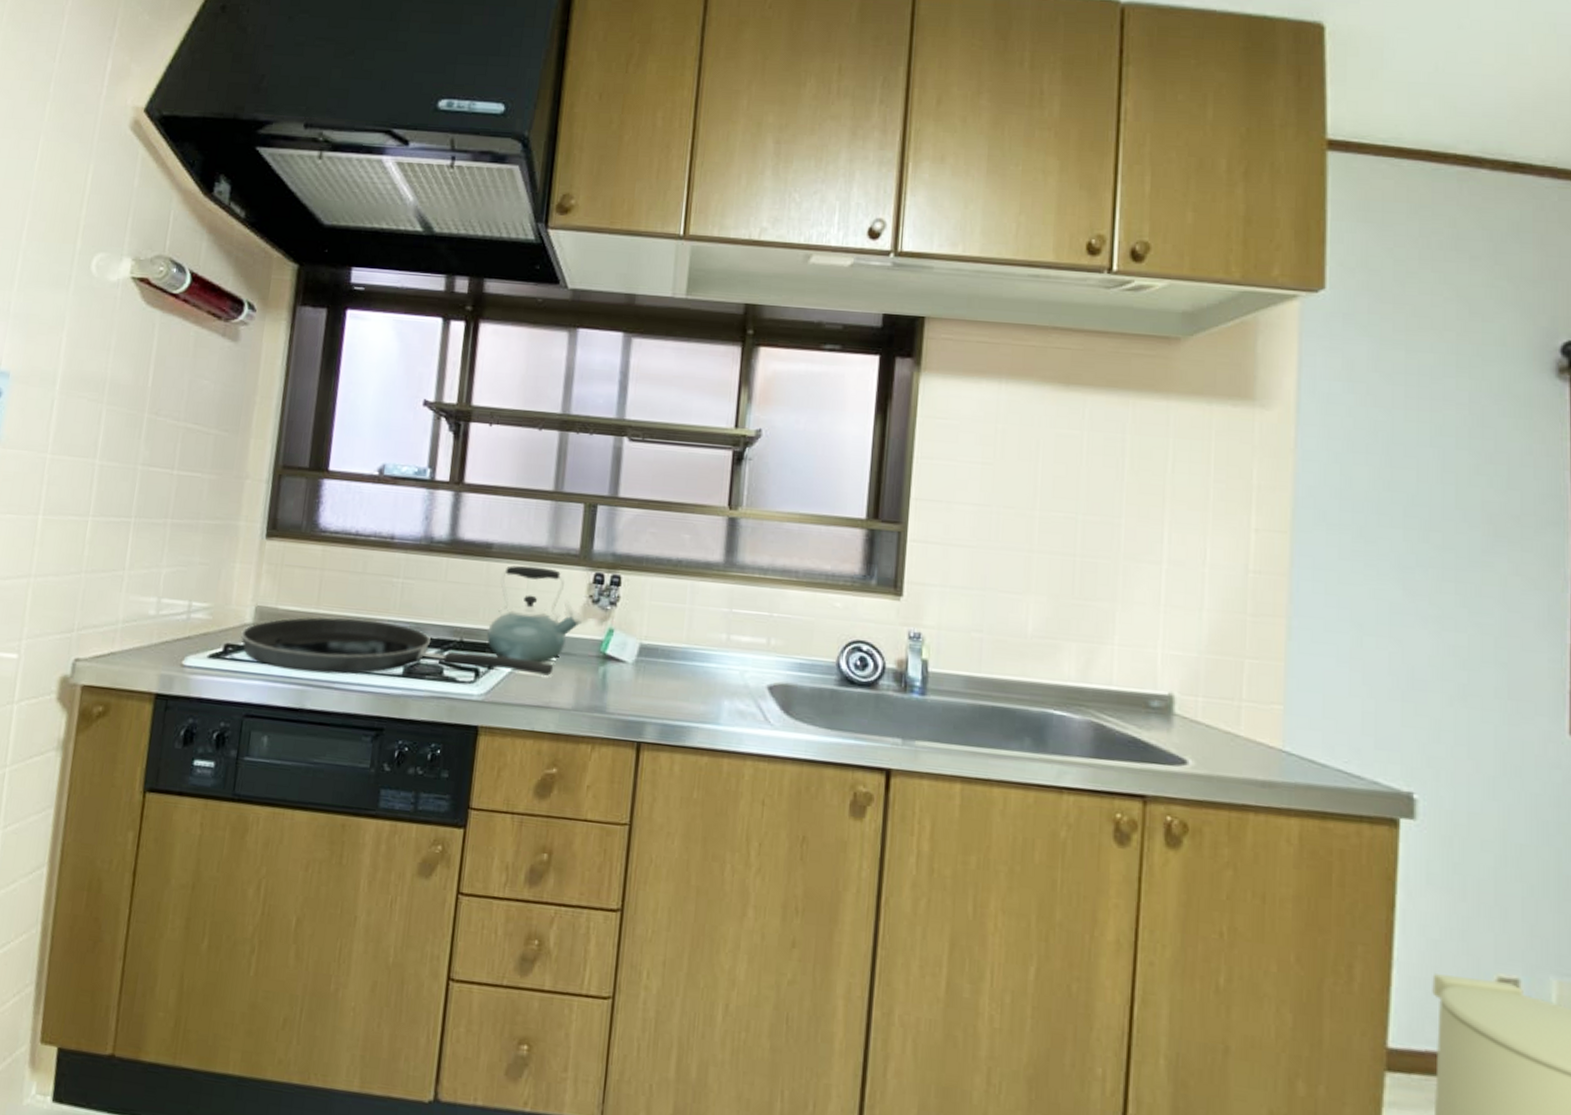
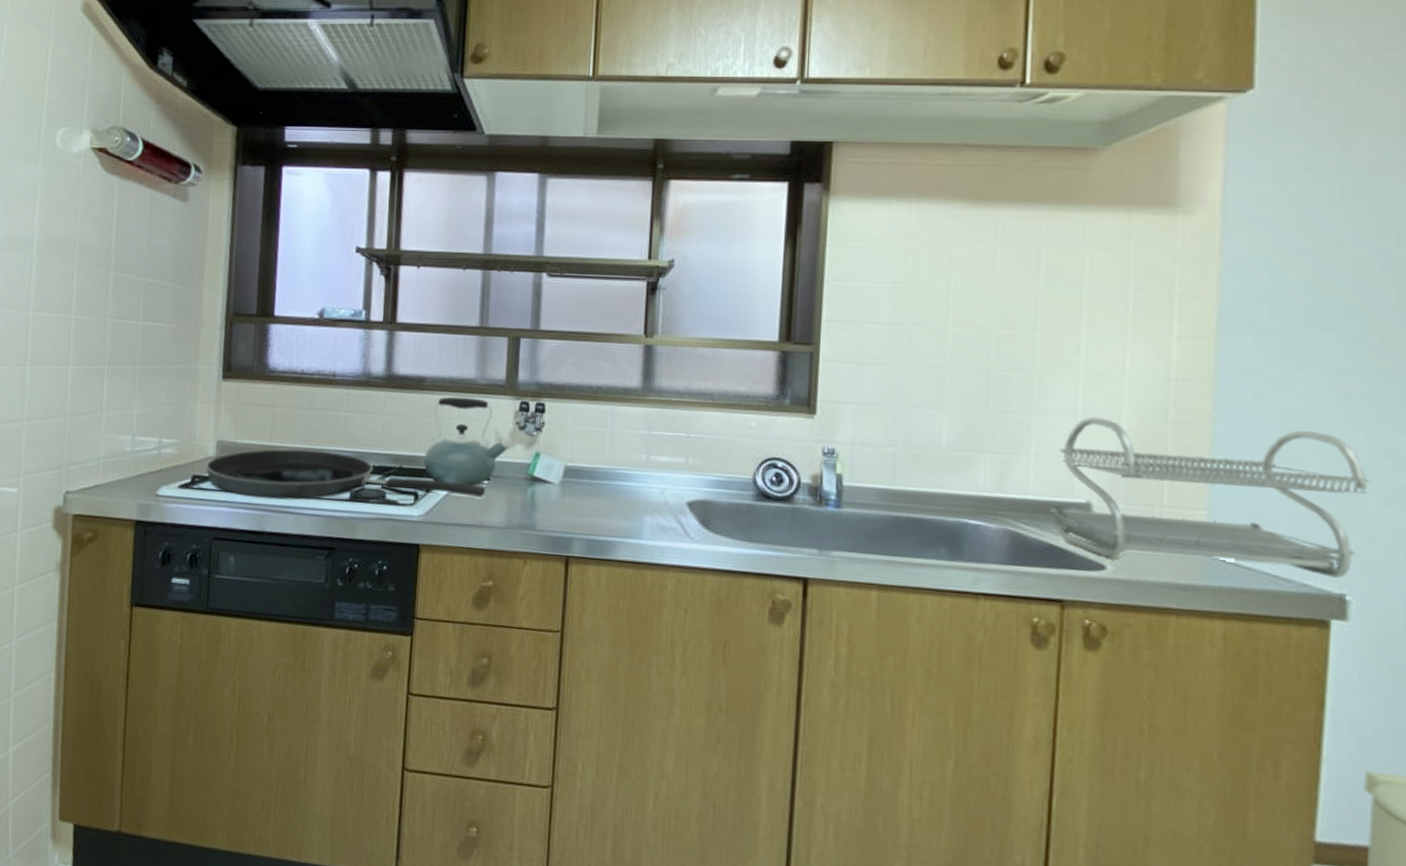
dish rack: none [1133,607,1436,776] -> present [1049,416,1372,578]

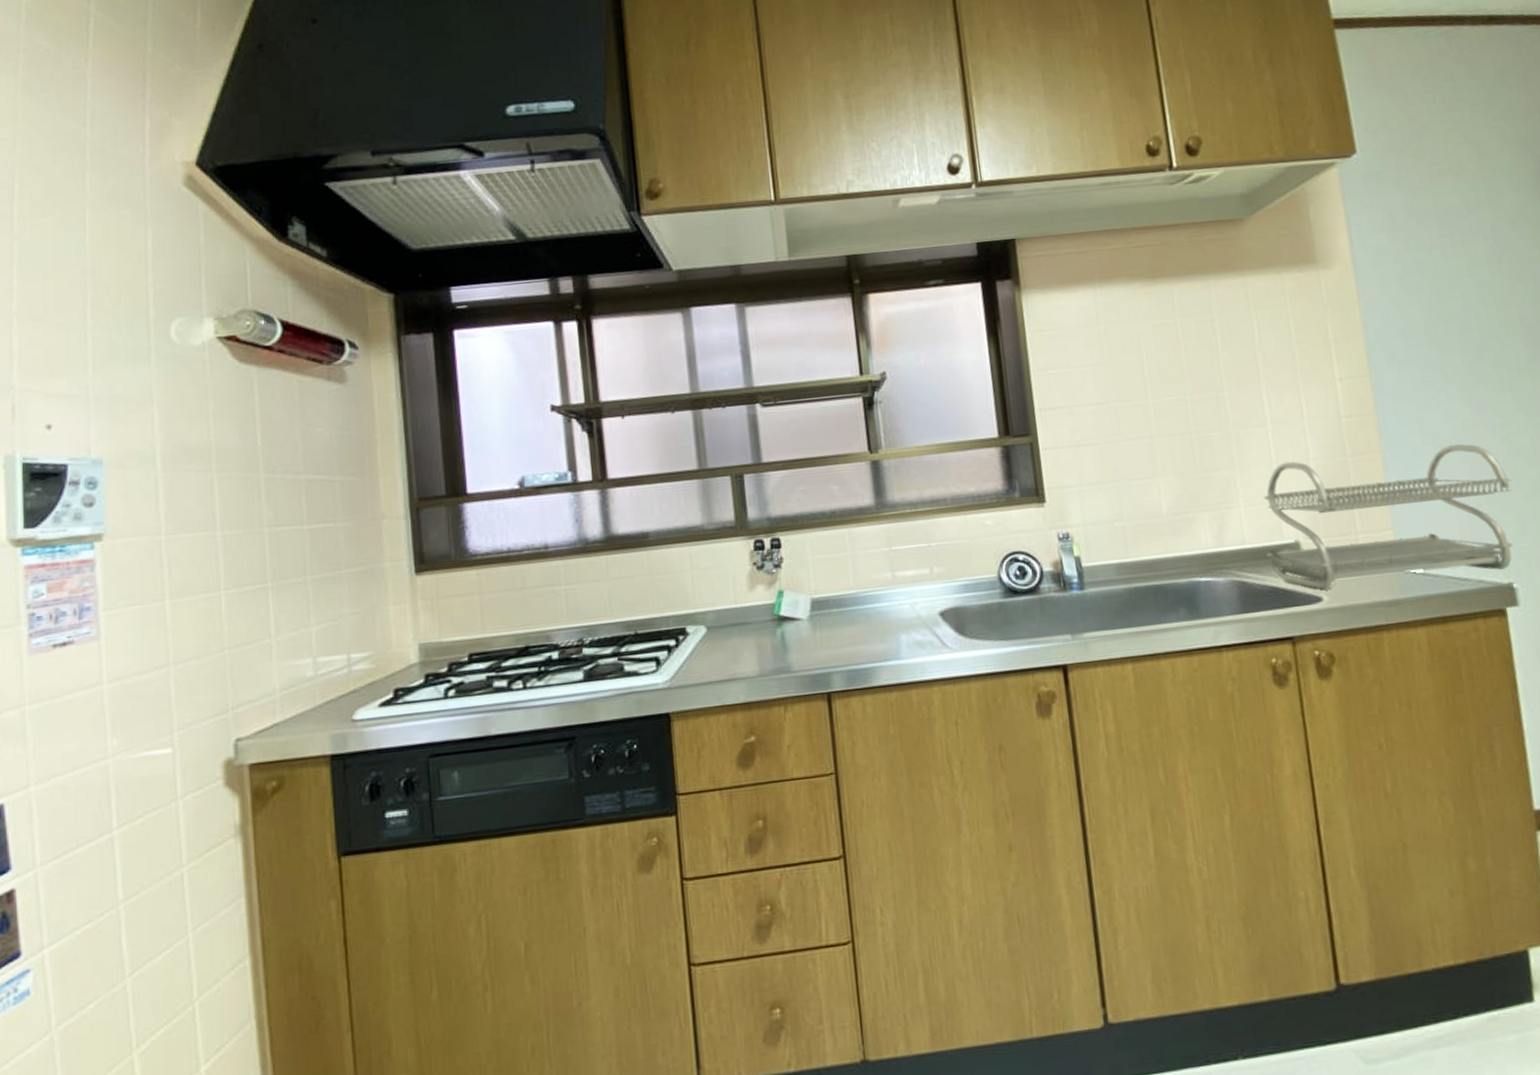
frying pan: present [205,449,486,501] -> none [408,631,733,701]
kettle: present [424,396,511,486] -> none [660,544,752,642]

